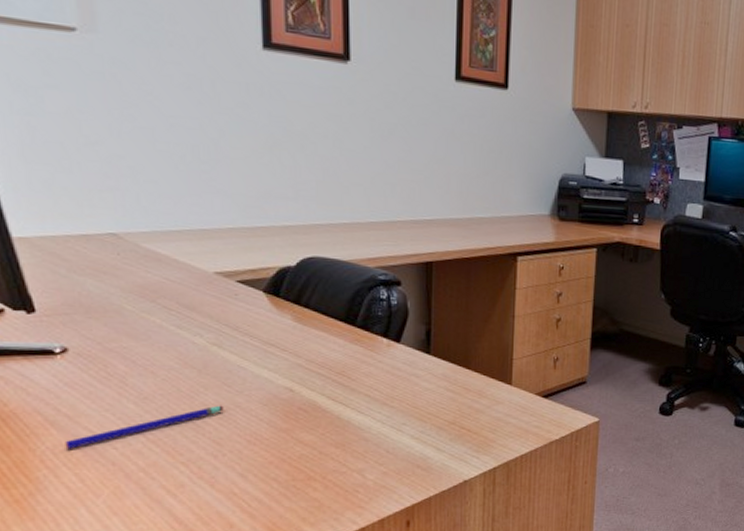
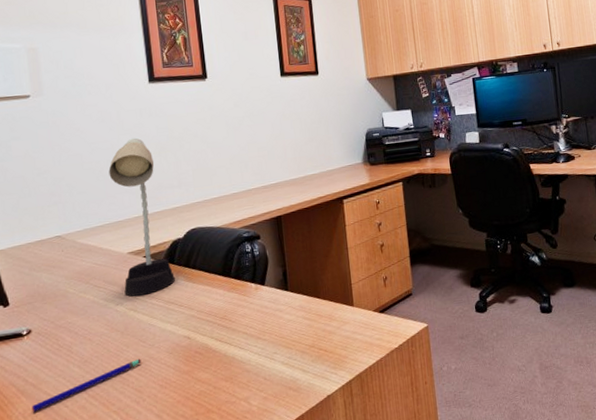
desk lamp: none [193,121,279,329] -> present [108,137,175,297]

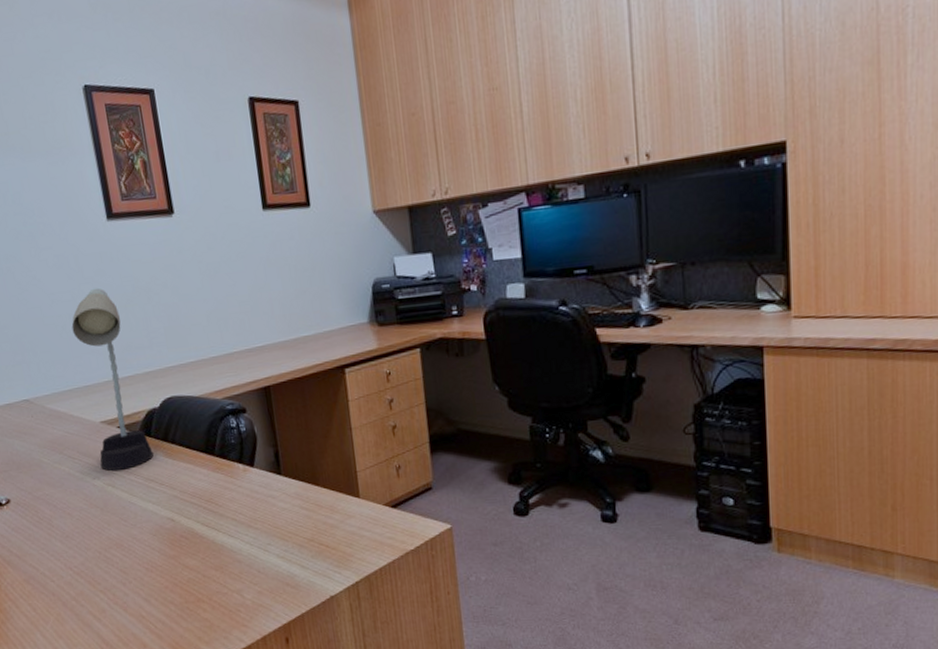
pen: present [31,358,141,412] -> none [19,538,124,584]

